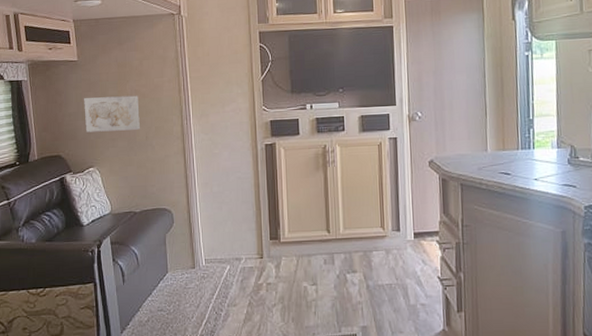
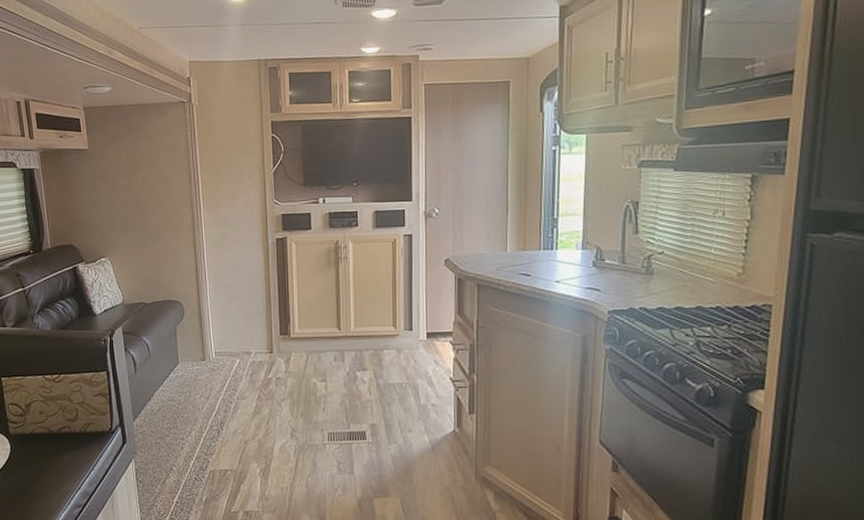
wall art: present [84,95,140,132] -> none [95,185,151,222]

